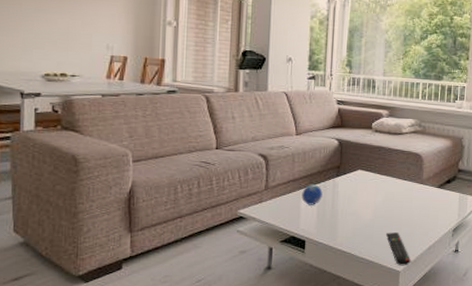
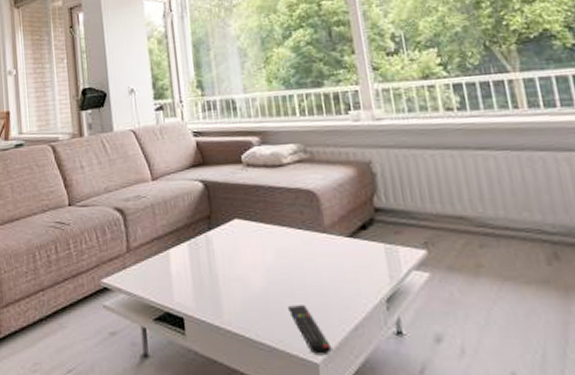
decorative orb: present [301,184,323,205] -> none [169,242,196,270]

